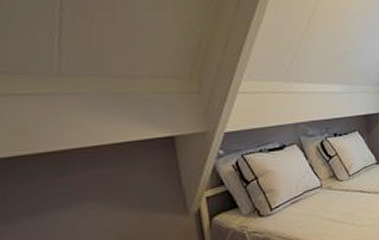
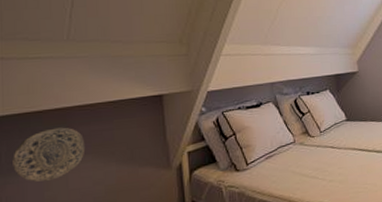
decorative plate: none [10,171,92,230] -> present [13,127,86,182]

